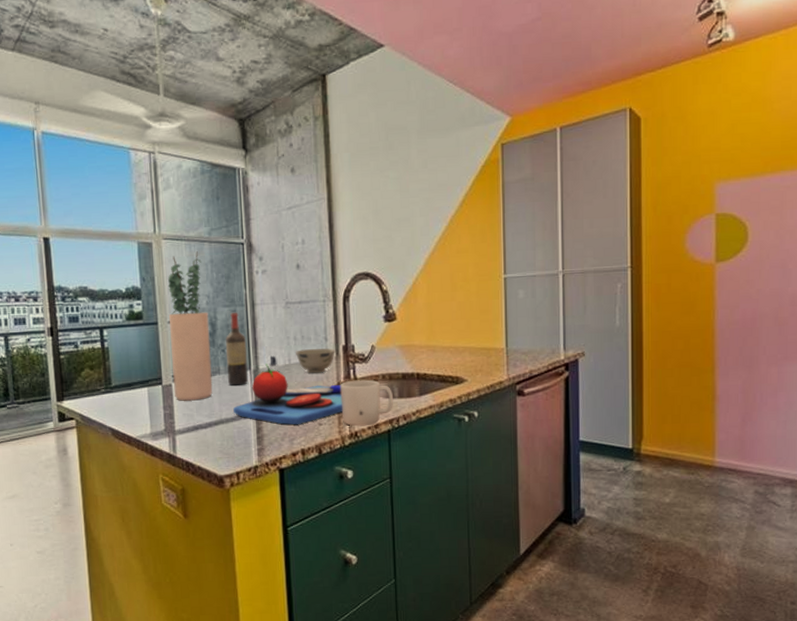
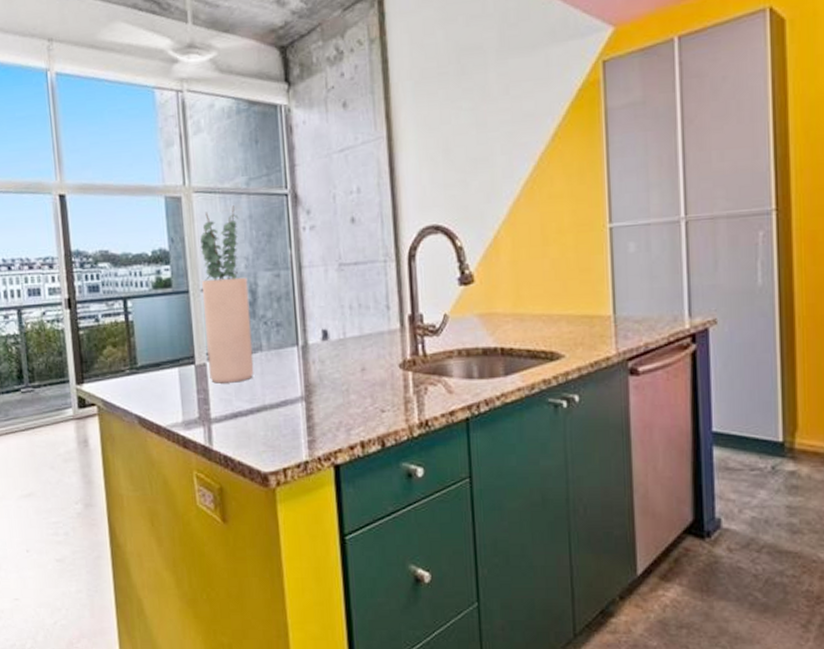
wine bottle: present [225,312,249,386] -> none [267,276,296,365]
chopping board: present [233,364,342,425] -> none [278,338,410,412]
bowl: present [295,348,335,374] -> none [350,319,400,349]
mug: present [340,379,394,427] -> none [406,356,473,414]

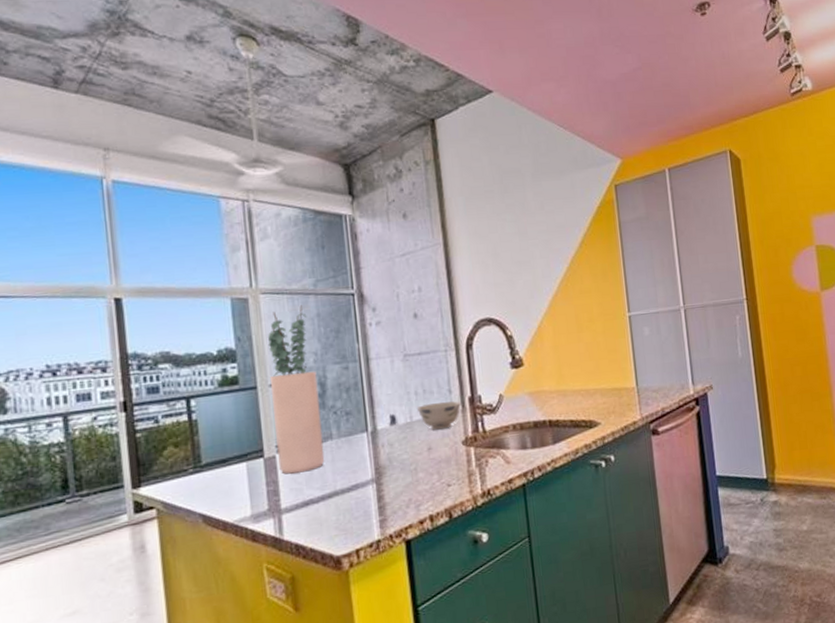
bowl: none [350,319,400,349] -> present [416,401,461,430]

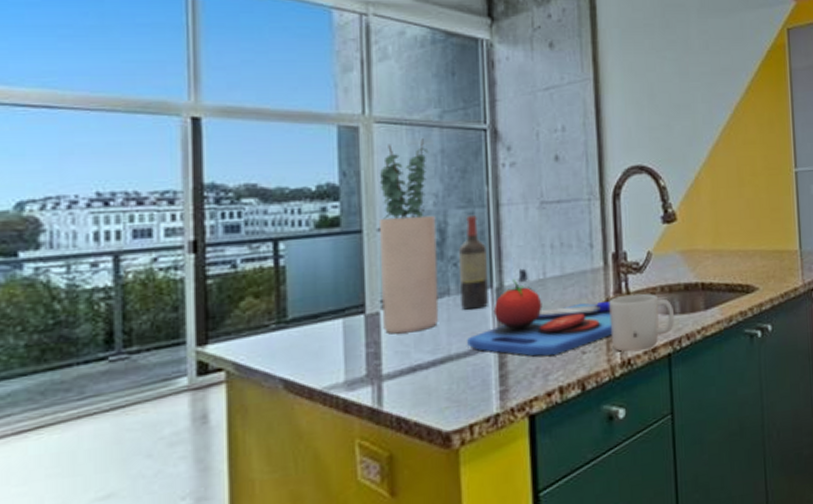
wine bottle: none [337,368,366,451] -> present [458,214,490,310]
chopping board: none [349,423,472,490] -> present [467,279,612,356]
bowl: present [416,401,461,430] -> none [551,257,603,289]
mug: none [468,431,527,484] -> present [609,293,675,353]

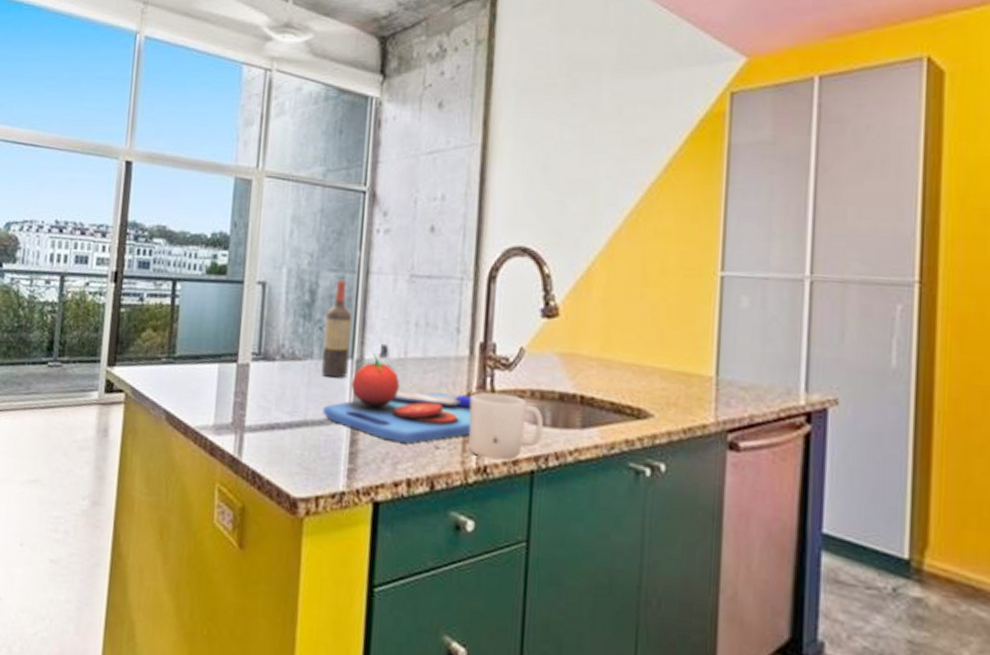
vase: present [378,138,439,334] -> none [251,196,310,390]

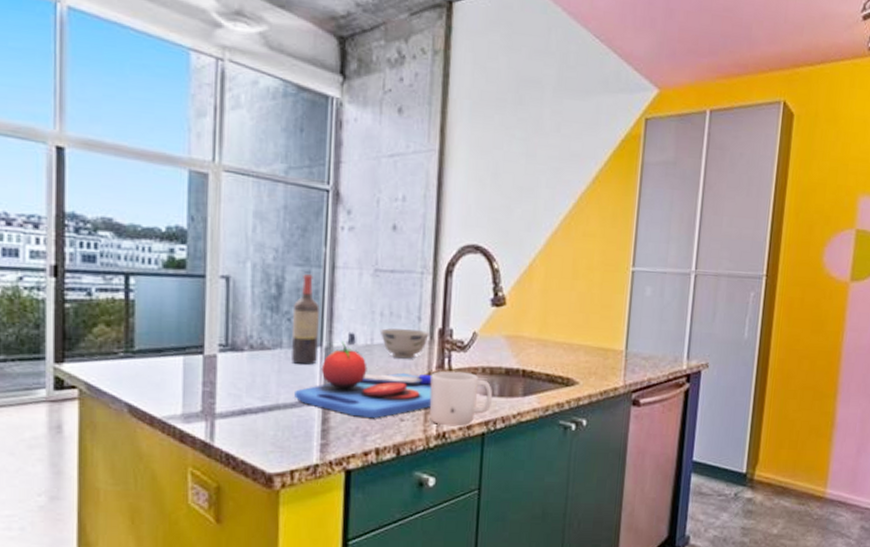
bowl: none [414,340,469,376] -> present [379,328,429,359]

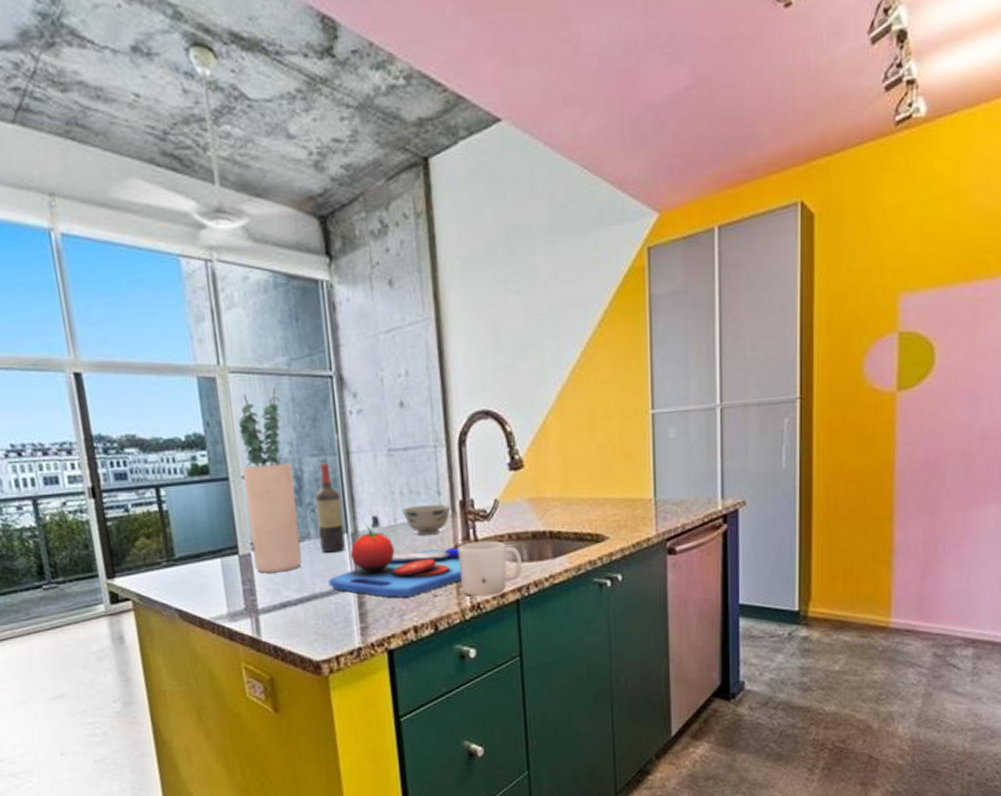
vase: none [219,192,274,378] -> present [239,387,303,574]

